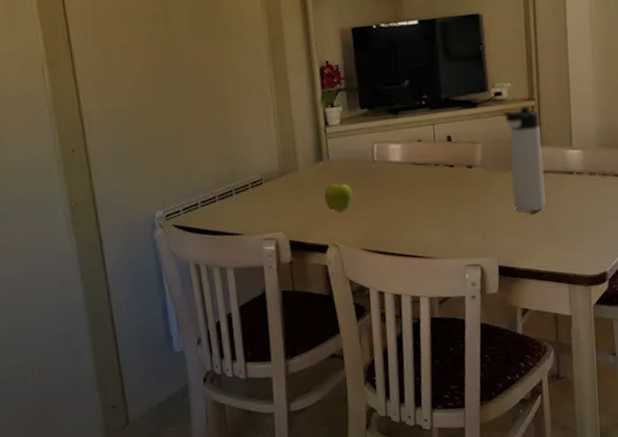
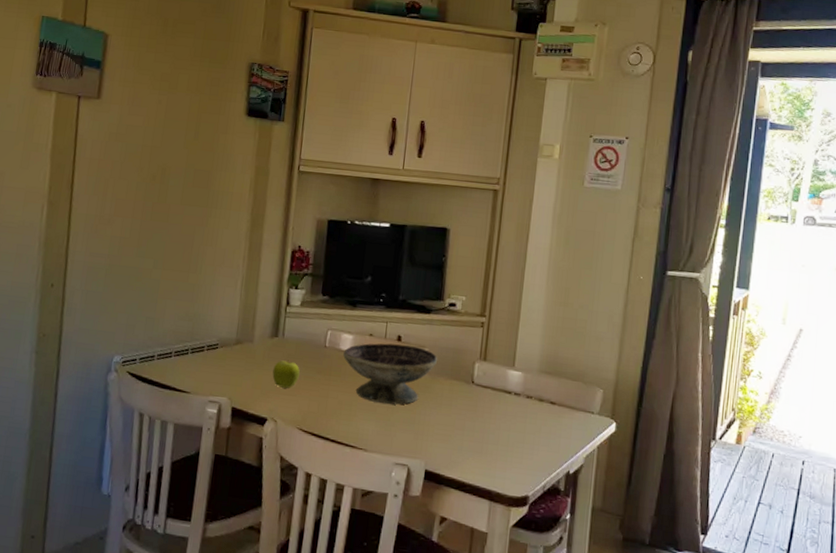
decorative bowl: none [394,144,493,209] -> present [343,343,438,405]
thermos bottle: present [502,106,546,213] -> none [449,321,488,424]

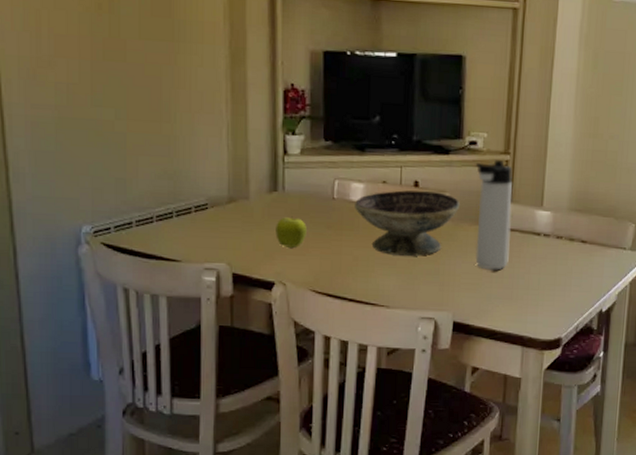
thermos bottle: none [449,321,488,424] -> present [475,160,513,270]

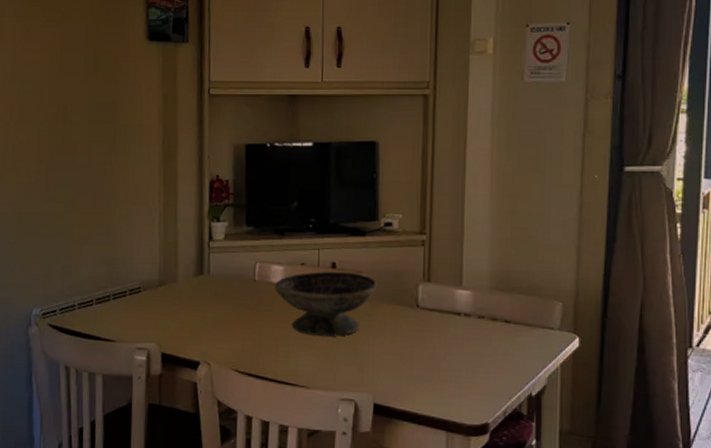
fruit: present [275,216,307,248] -> none [201,298,230,328]
thermos bottle: present [475,160,513,270] -> none [391,240,430,351]

